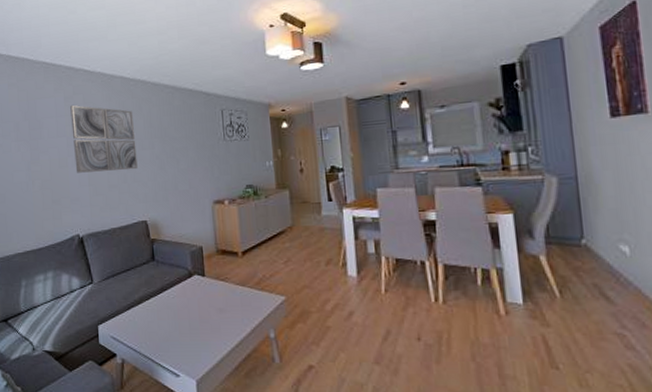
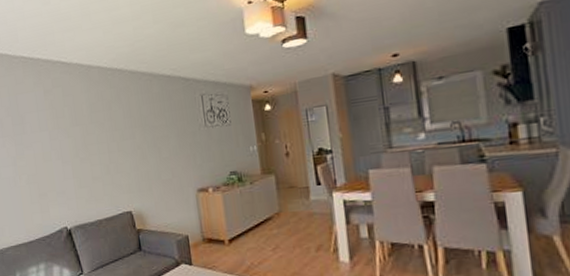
wall art: present [70,105,138,173] -> none [50,98,120,167]

